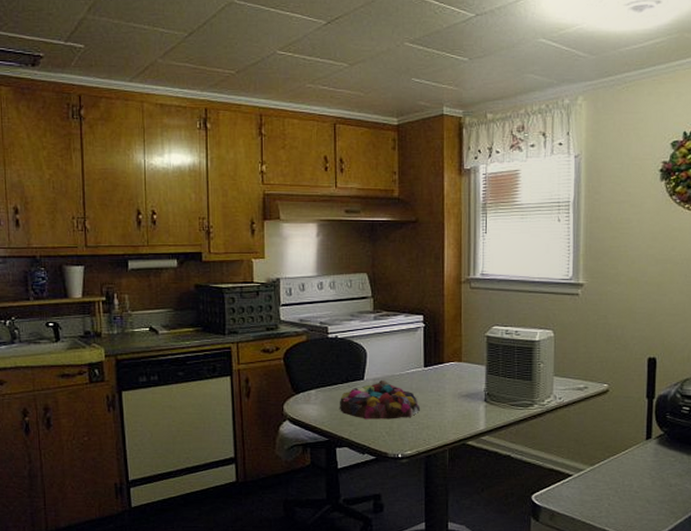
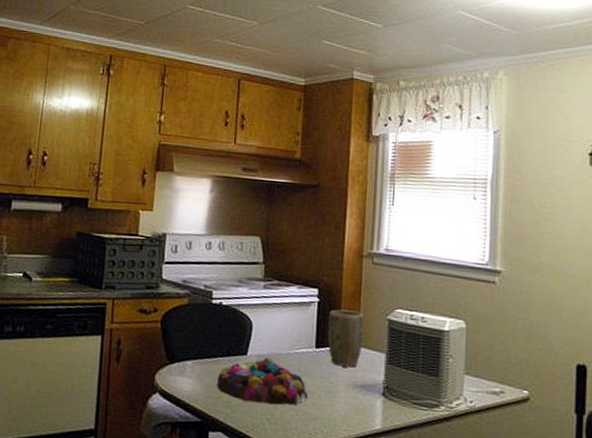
plant pot: none [434,332,466,381] -> present [327,309,364,368]

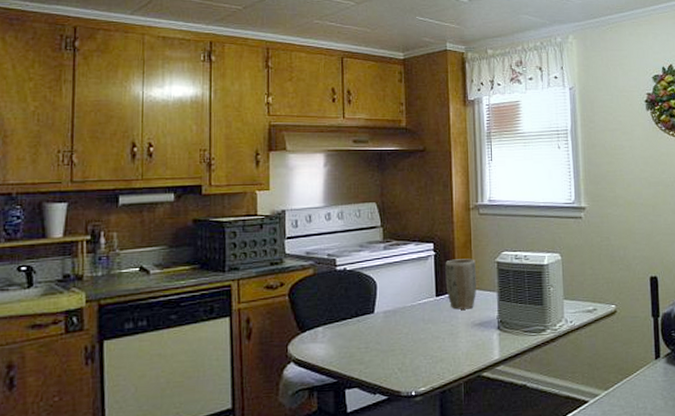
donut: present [216,357,309,406] -> none [348,312,434,356]

